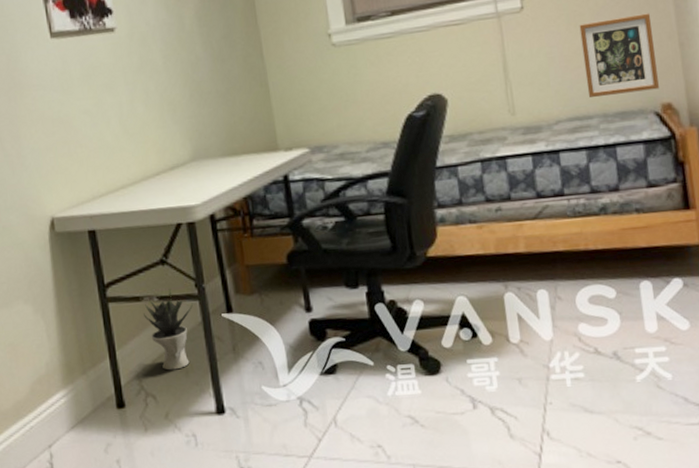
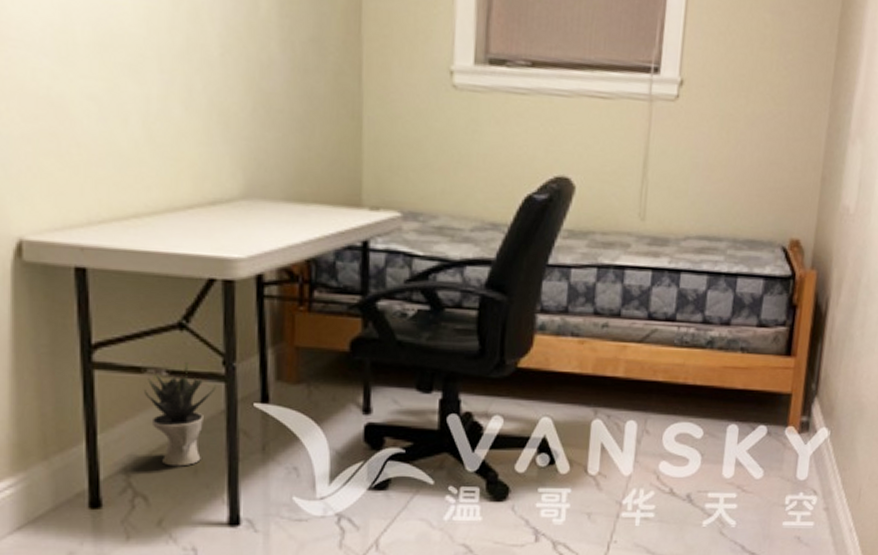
picture frame: present [579,13,659,98] -> none [723,131,803,223]

